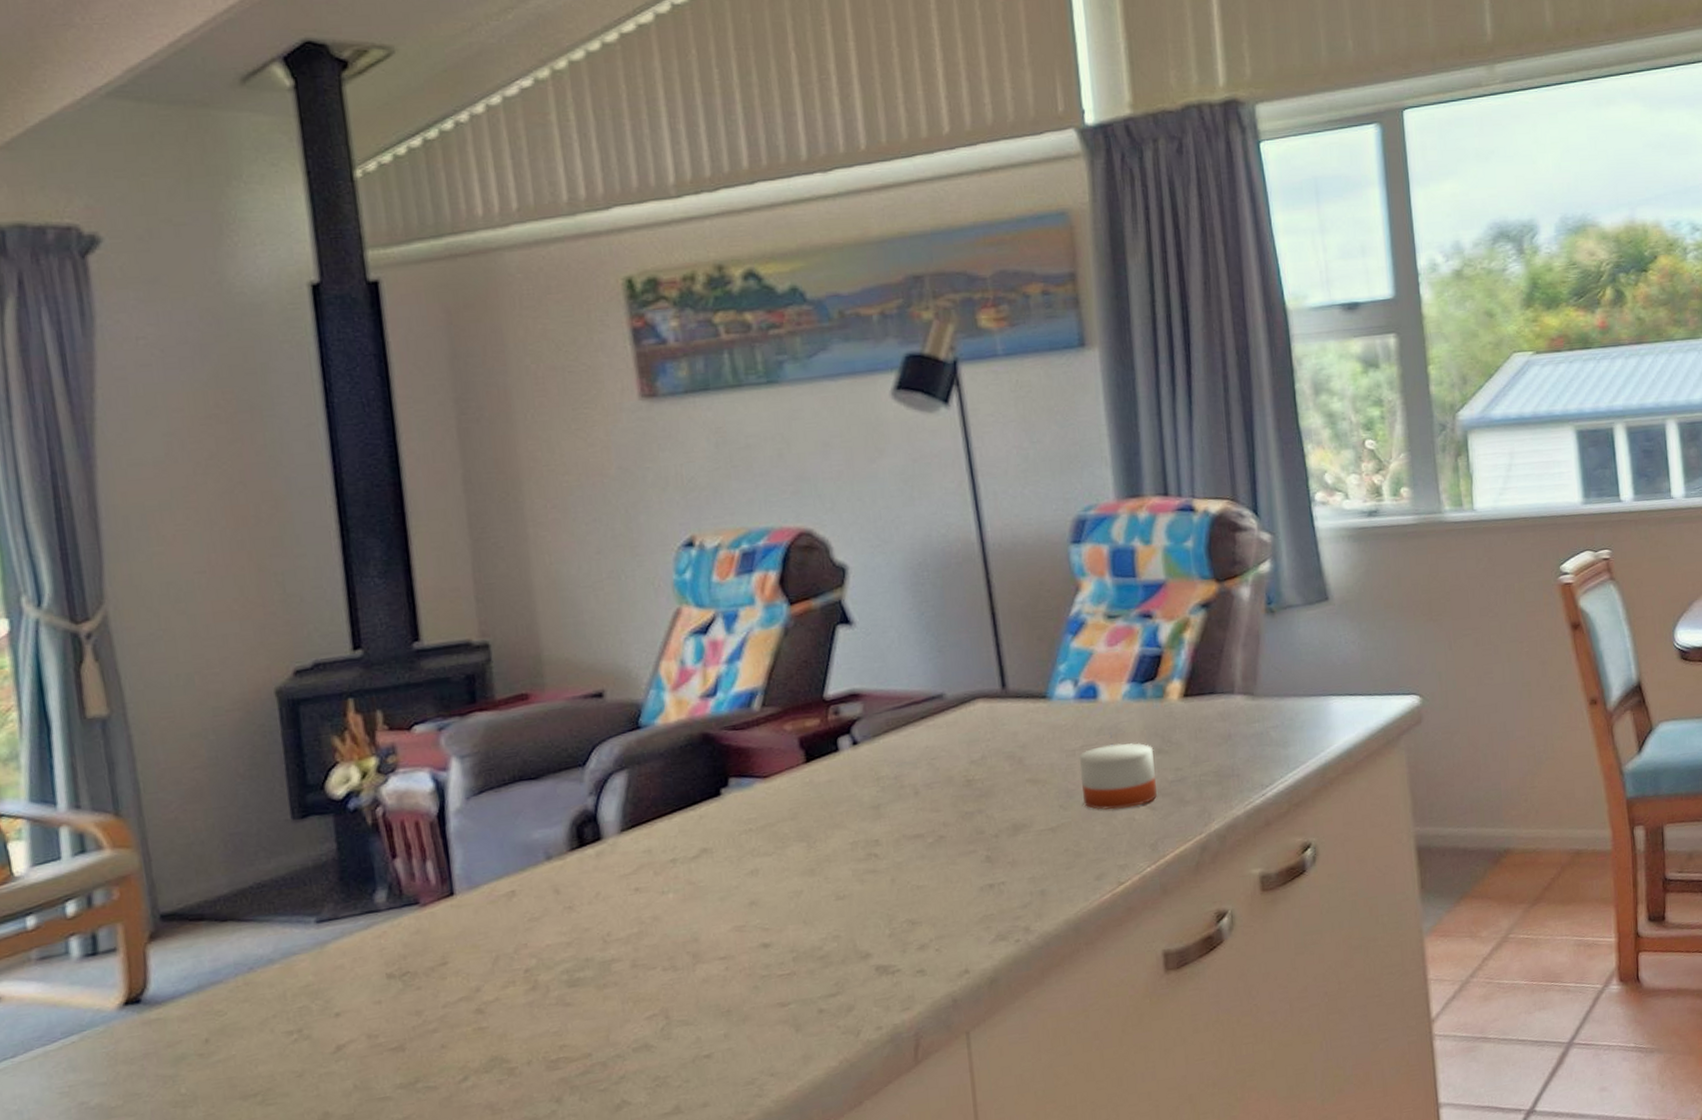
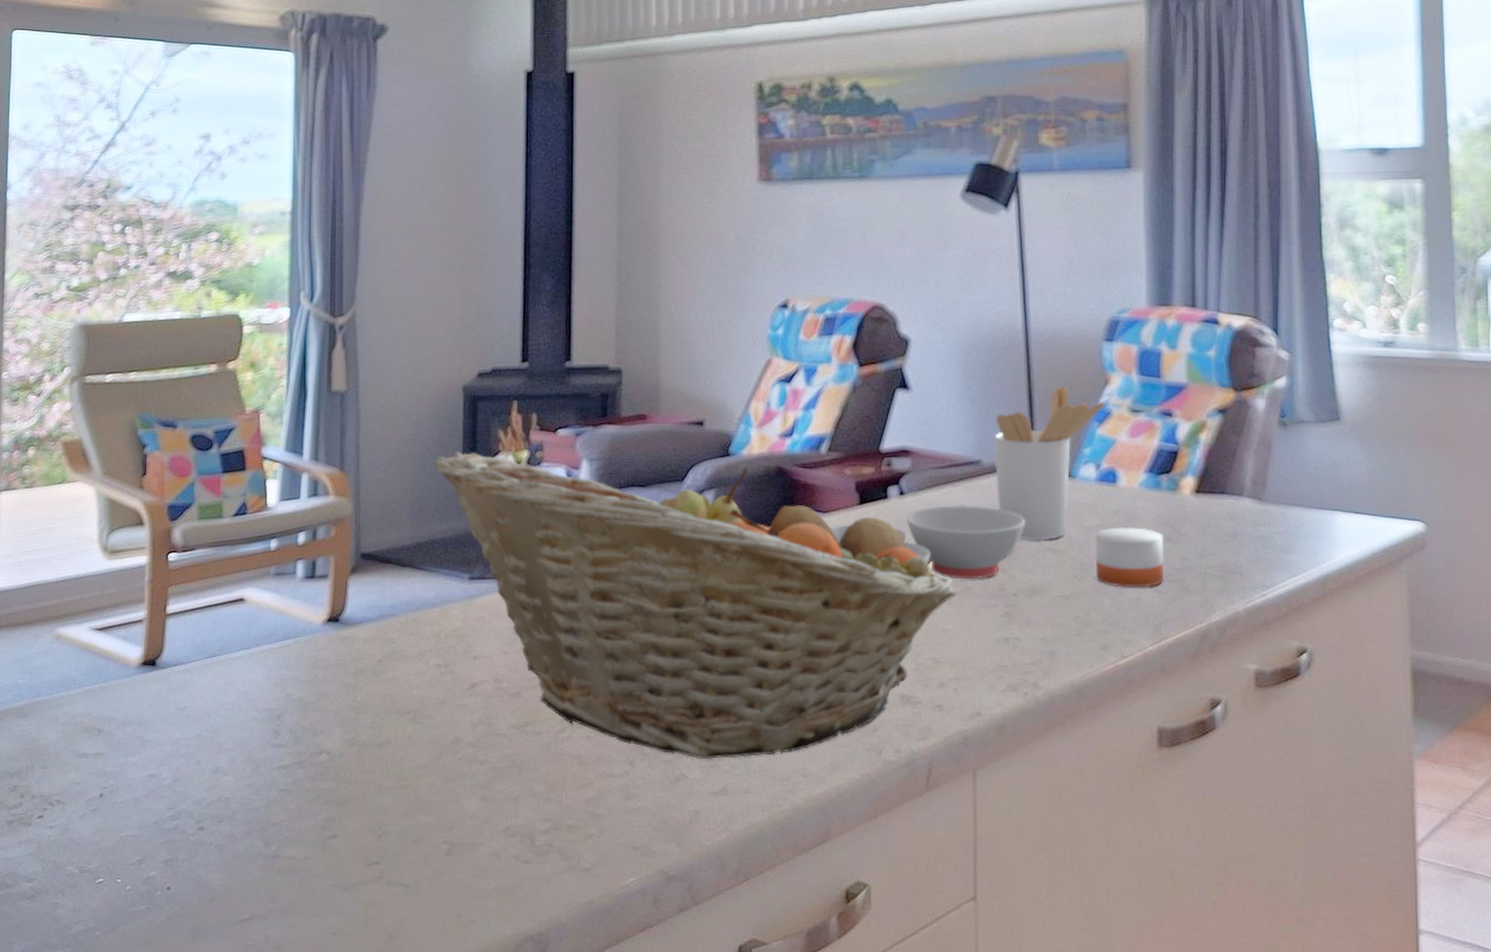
fruit basket: none [248,738,929,1081] -> present [434,450,957,759]
mixing bowl: none [774,743,1000,829] -> present [830,505,1025,580]
utensil holder: none [955,599,1077,775] -> present [993,387,1104,539]

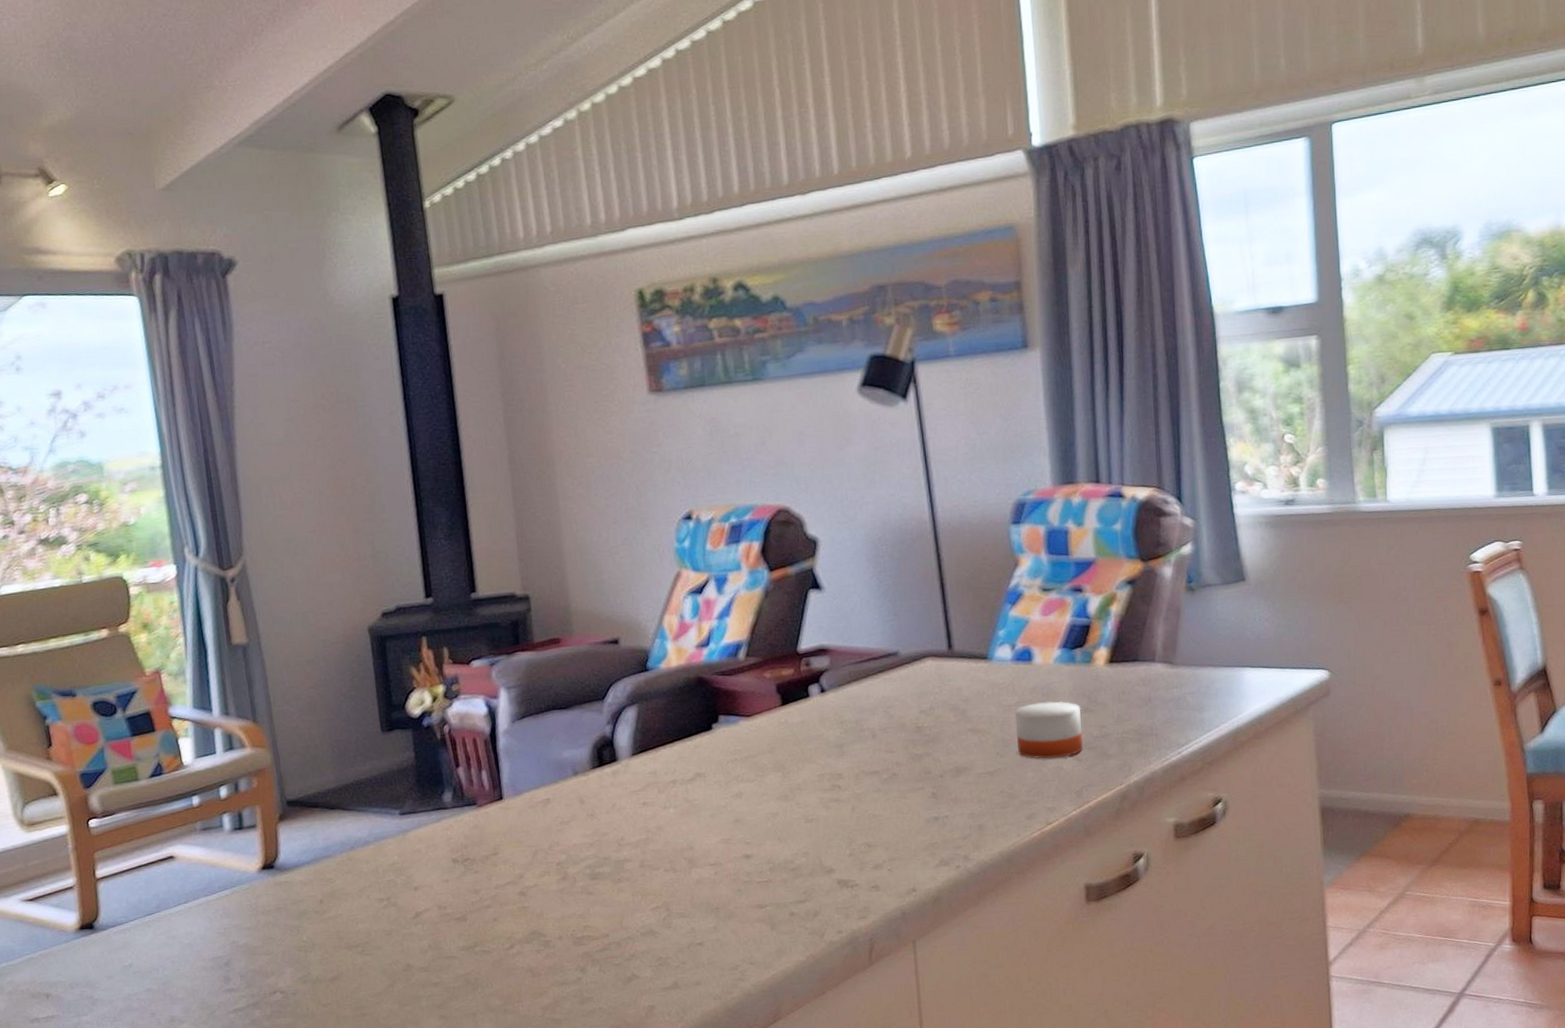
fruit basket: present [434,450,957,759] -> none [349,680,884,959]
mixing bowl: present [830,505,1025,580] -> none [755,695,946,767]
utensil holder: present [993,387,1104,539] -> none [908,572,1016,723]

